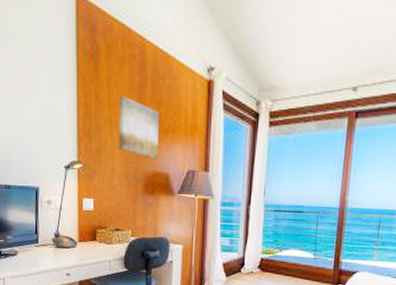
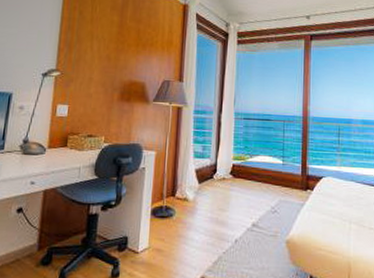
wall art: present [119,96,159,159] -> none [98,13,138,70]

